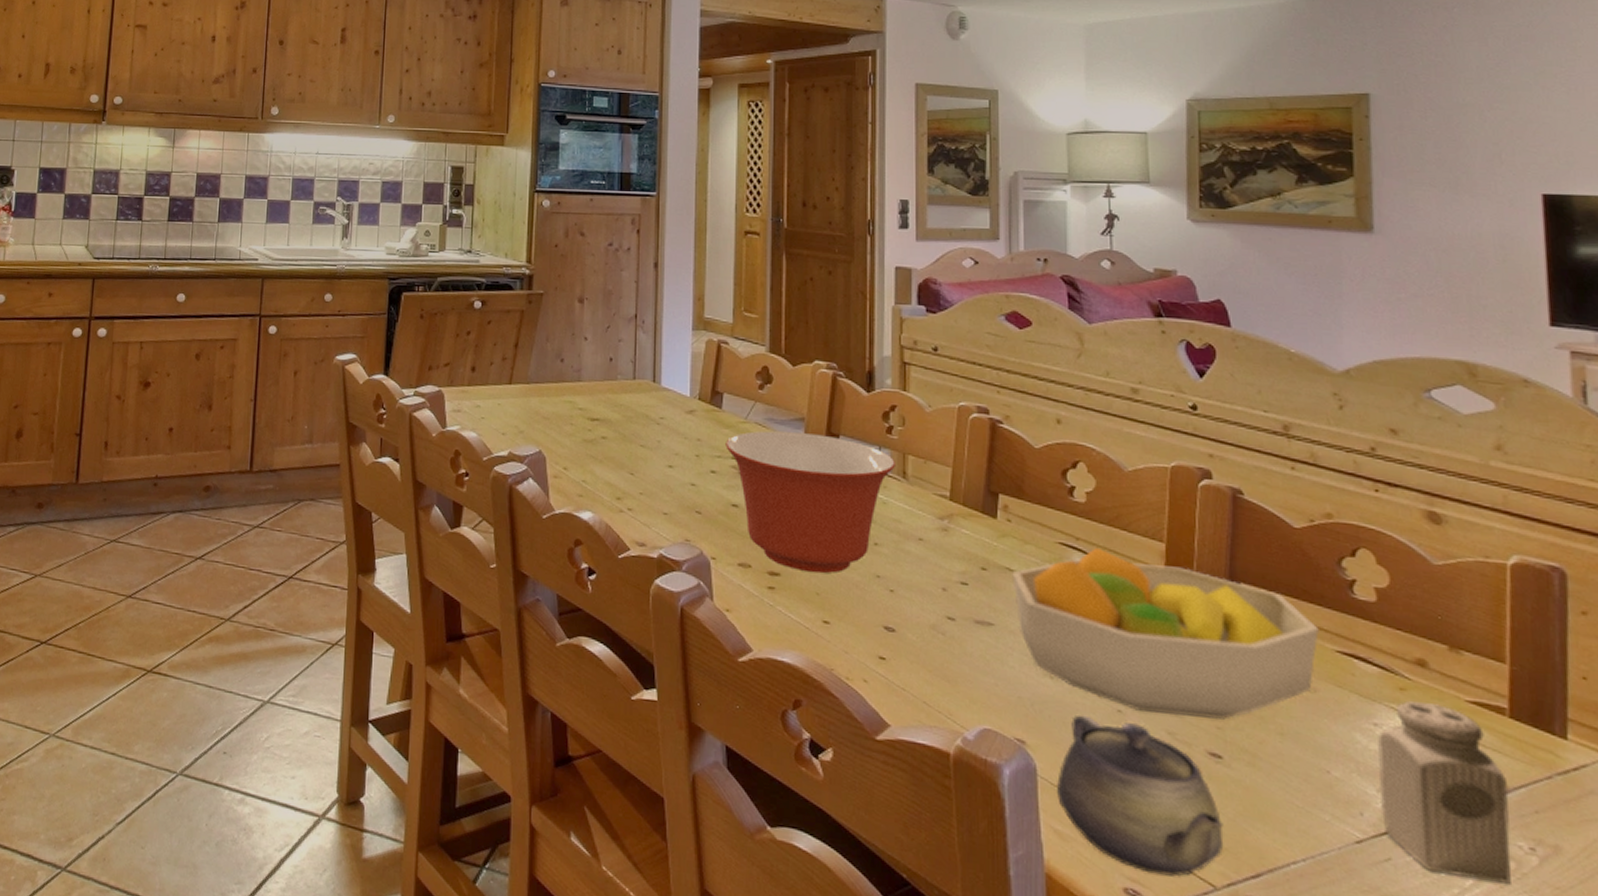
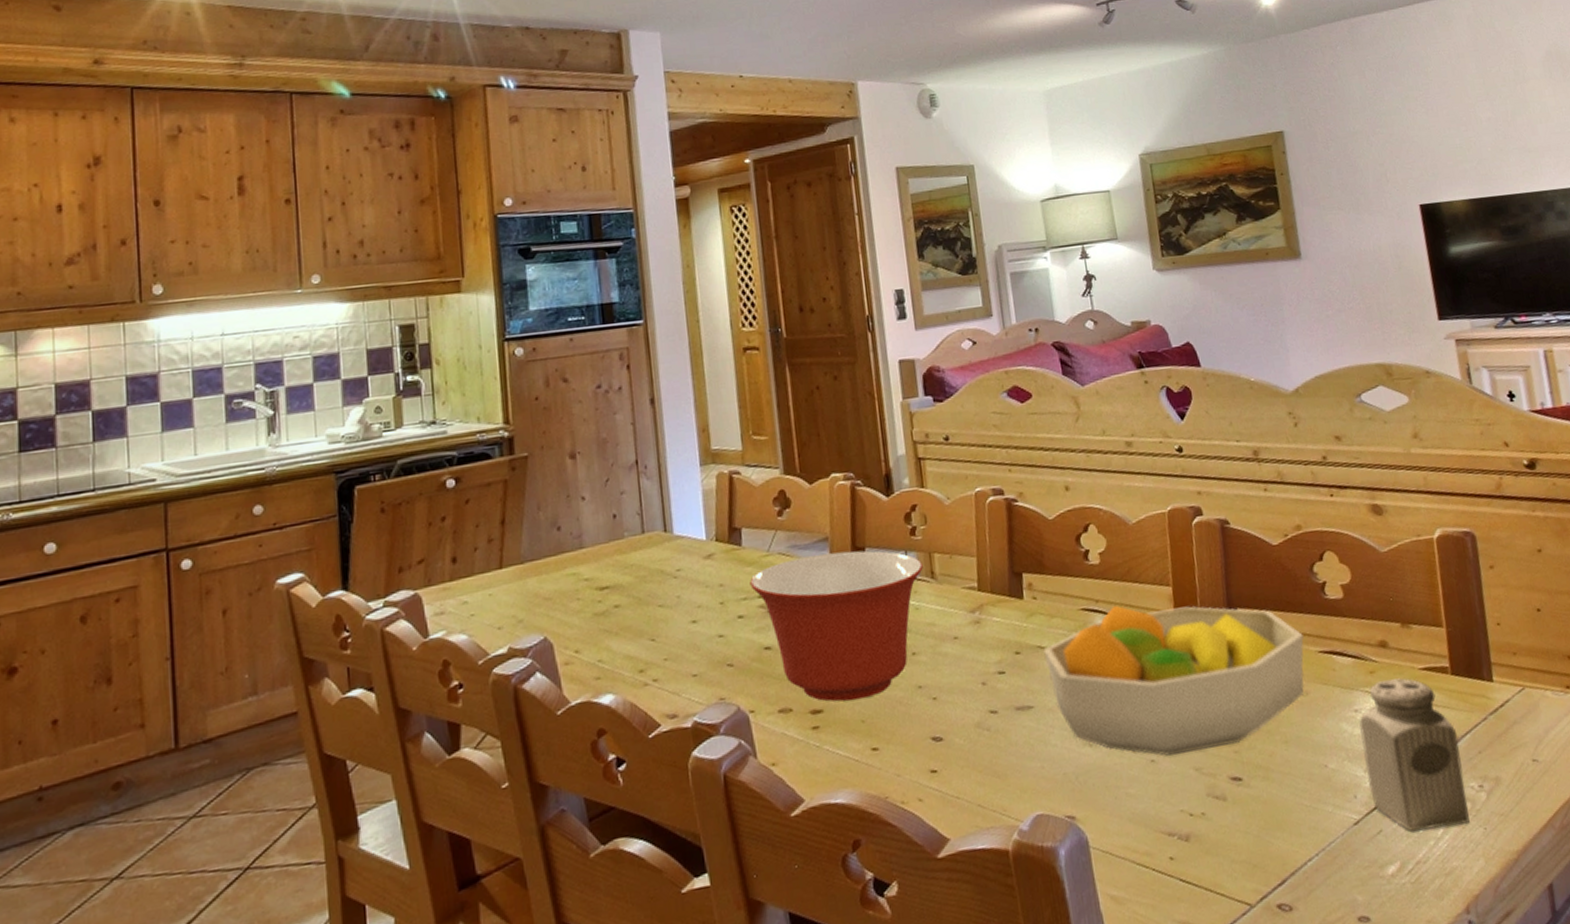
teapot: present [1057,714,1224,877] -> none [1107,769,1253,912]

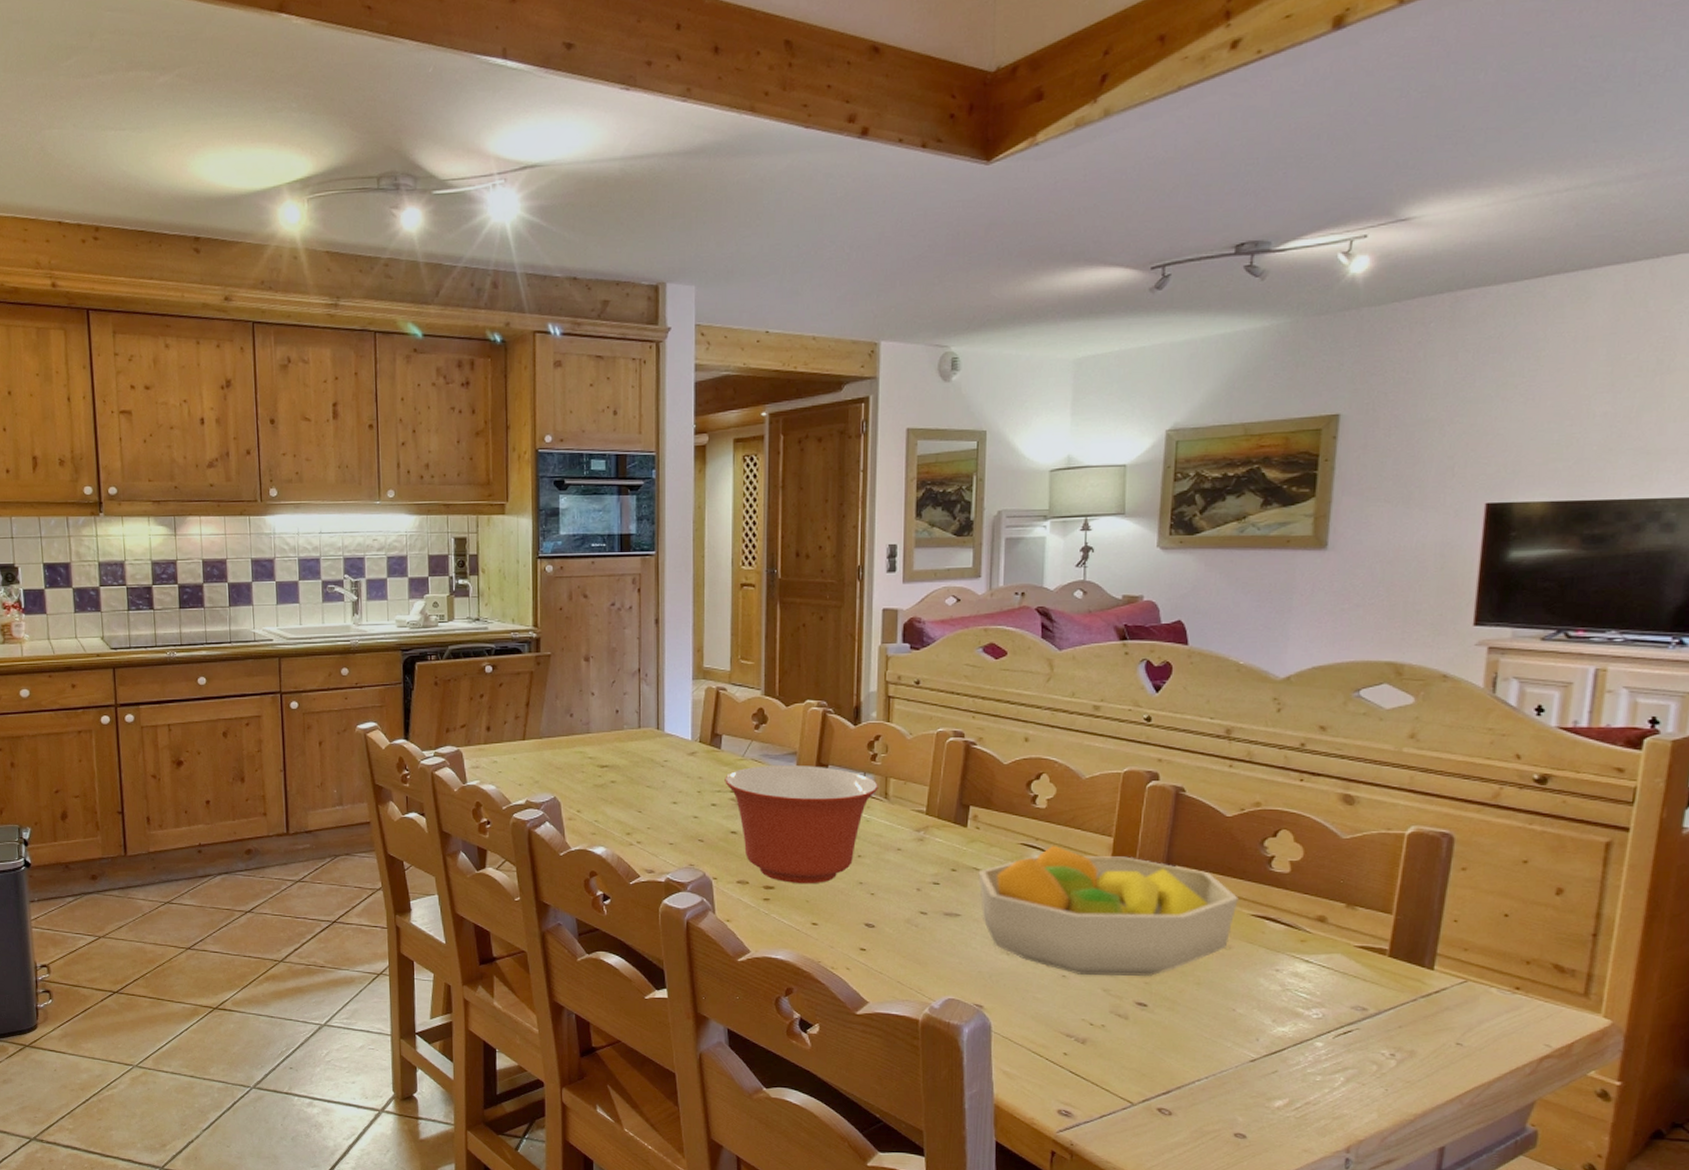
salt shaker: present [1359,678,1470,831] -> none [1273,950,1379,1083]

